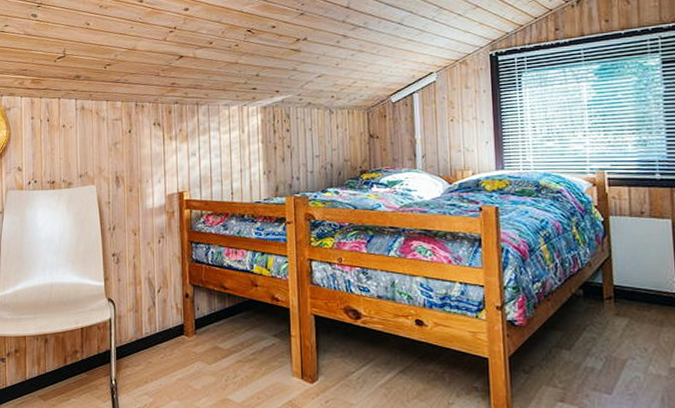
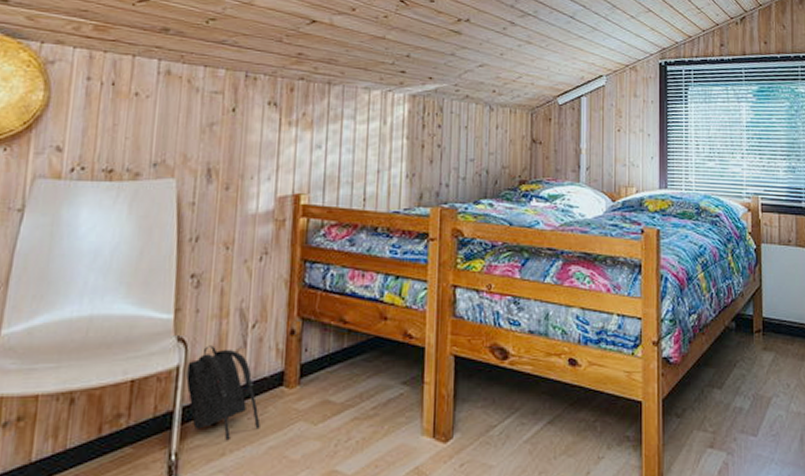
backpack: none [116,305,170,373] -> present [186,345,260,441]

